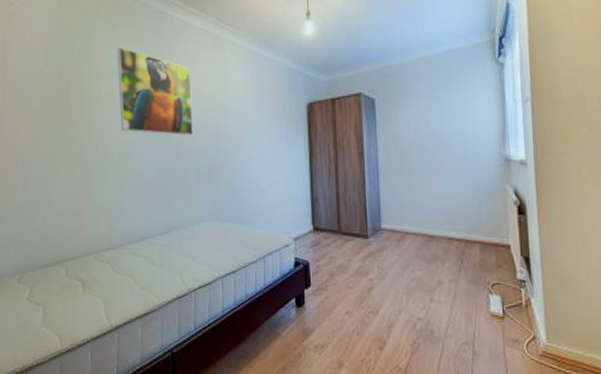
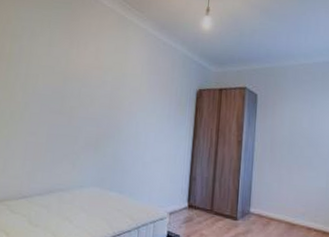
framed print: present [117,47,193,136] -> none [17,11,93,105]

